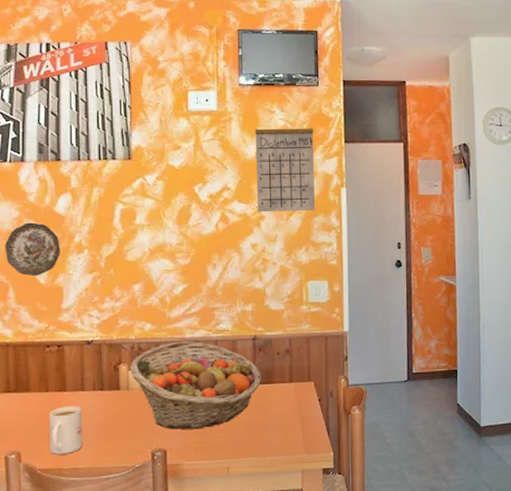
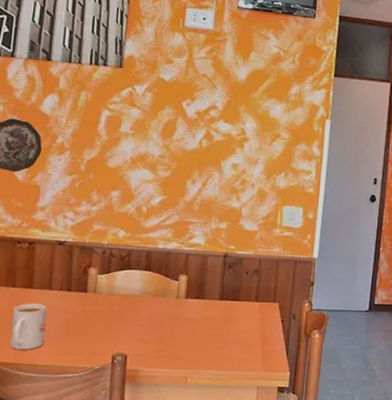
fruit basket: present [130,341,262,430] -> none [99,251,229,338]
calendar: present [255,110,315,213] -> none [242,37,306,138]

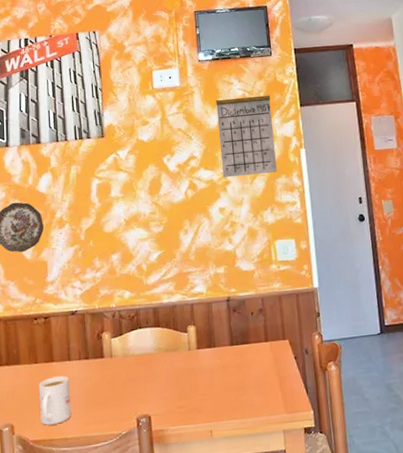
calendar: none [242,37,306,138] -> present [216,81,277,178]

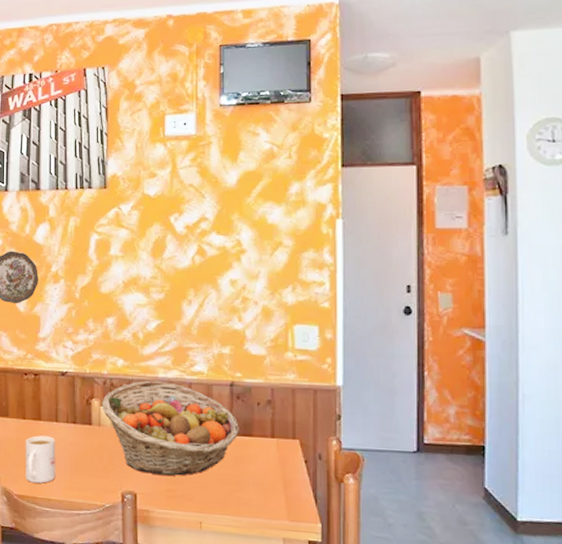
fruit basket: none [112,306,238,395] -> present [102,380,239,476]
calendar: present [216,81,277,178] -> none [236,131,305,246]

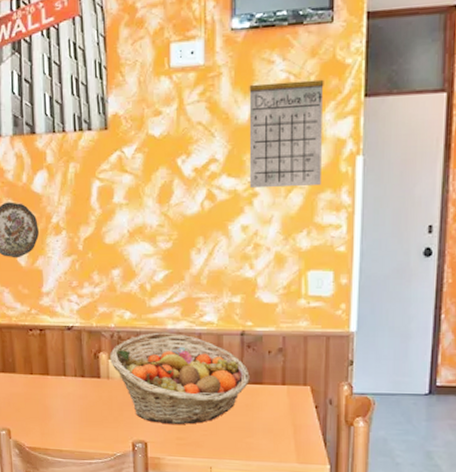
mug: present [25,435,56,484] -> none [34,390,66,436]
calendar: none [236,131,305,246] -> present [249,58,324,189]

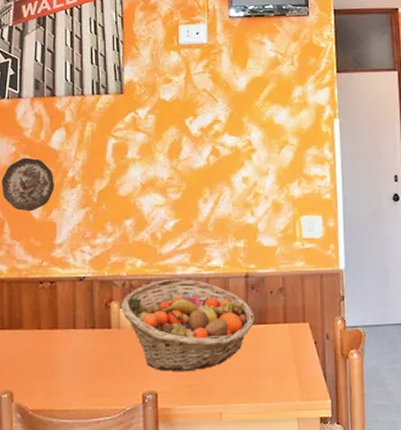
calendar: present [249,58,324,189] -> none [245,41,307,146]

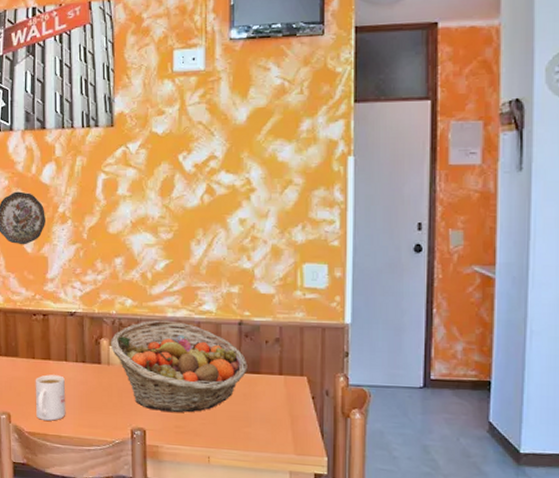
mug: none [40,344,74,395] -> present [35,374,66,421]

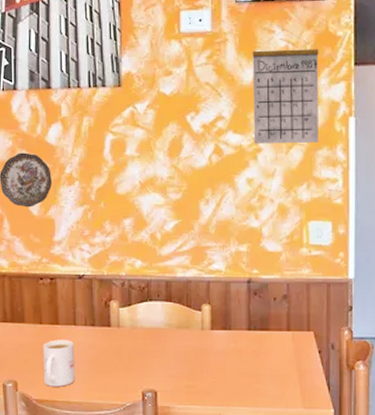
fruit basket: present [111,320,247,413] -> none [121,280,257,373]
calendar: none [246,66,317,185] -> present [252,29,319,145]

